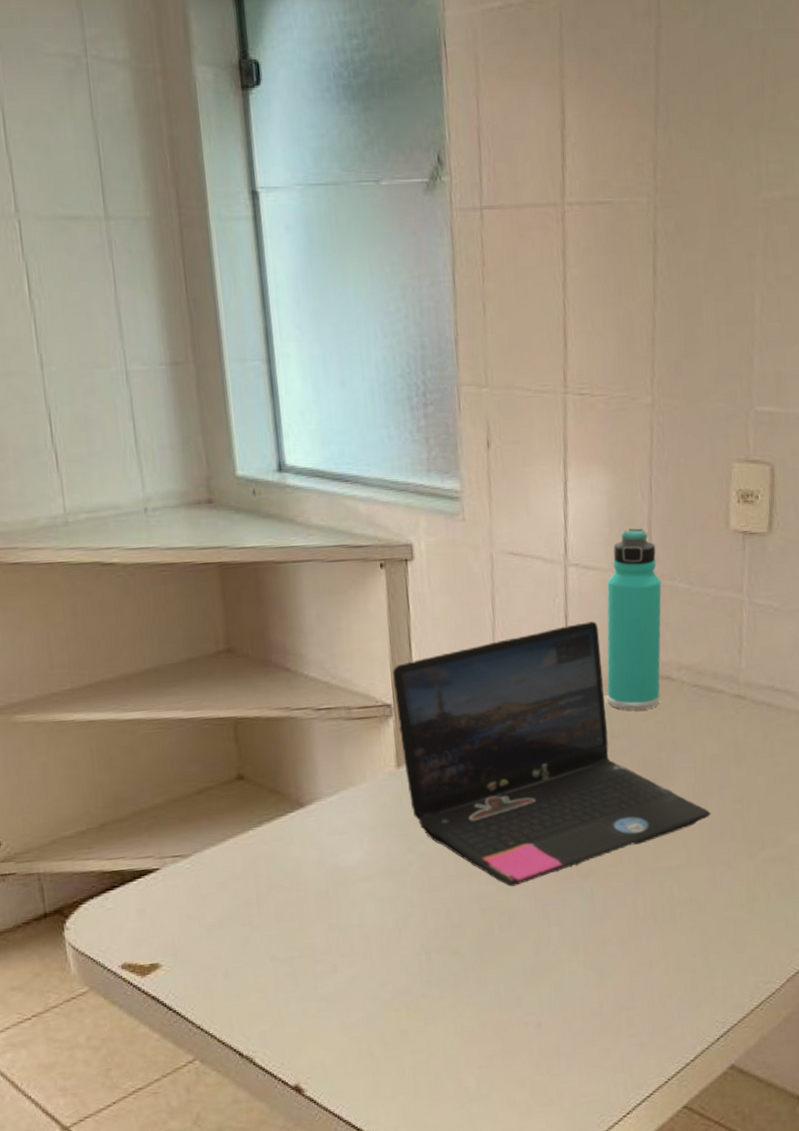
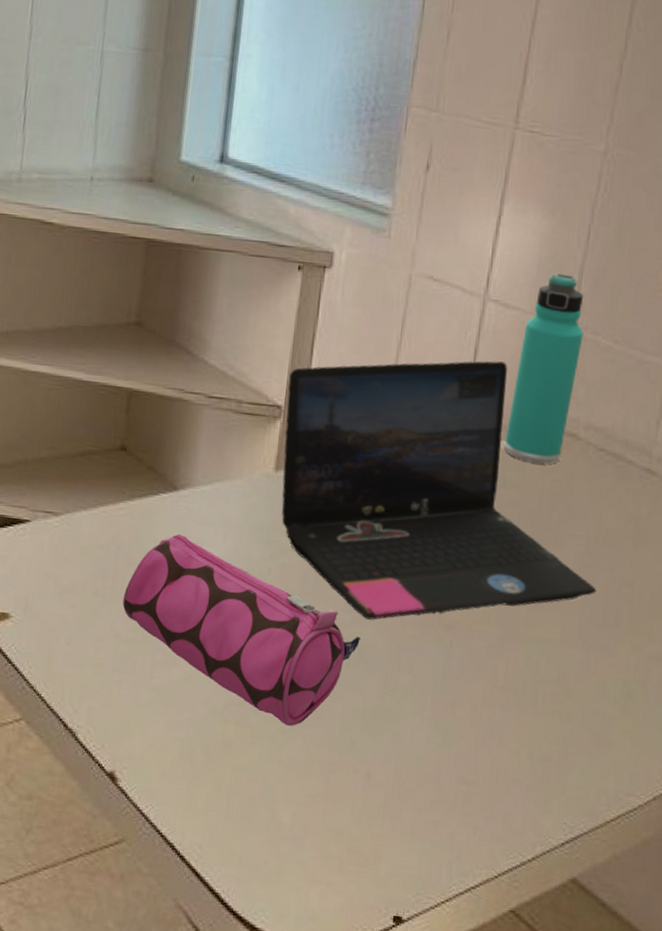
pencil case: none [272,848,508,1001] -> present [122,534,360,727]

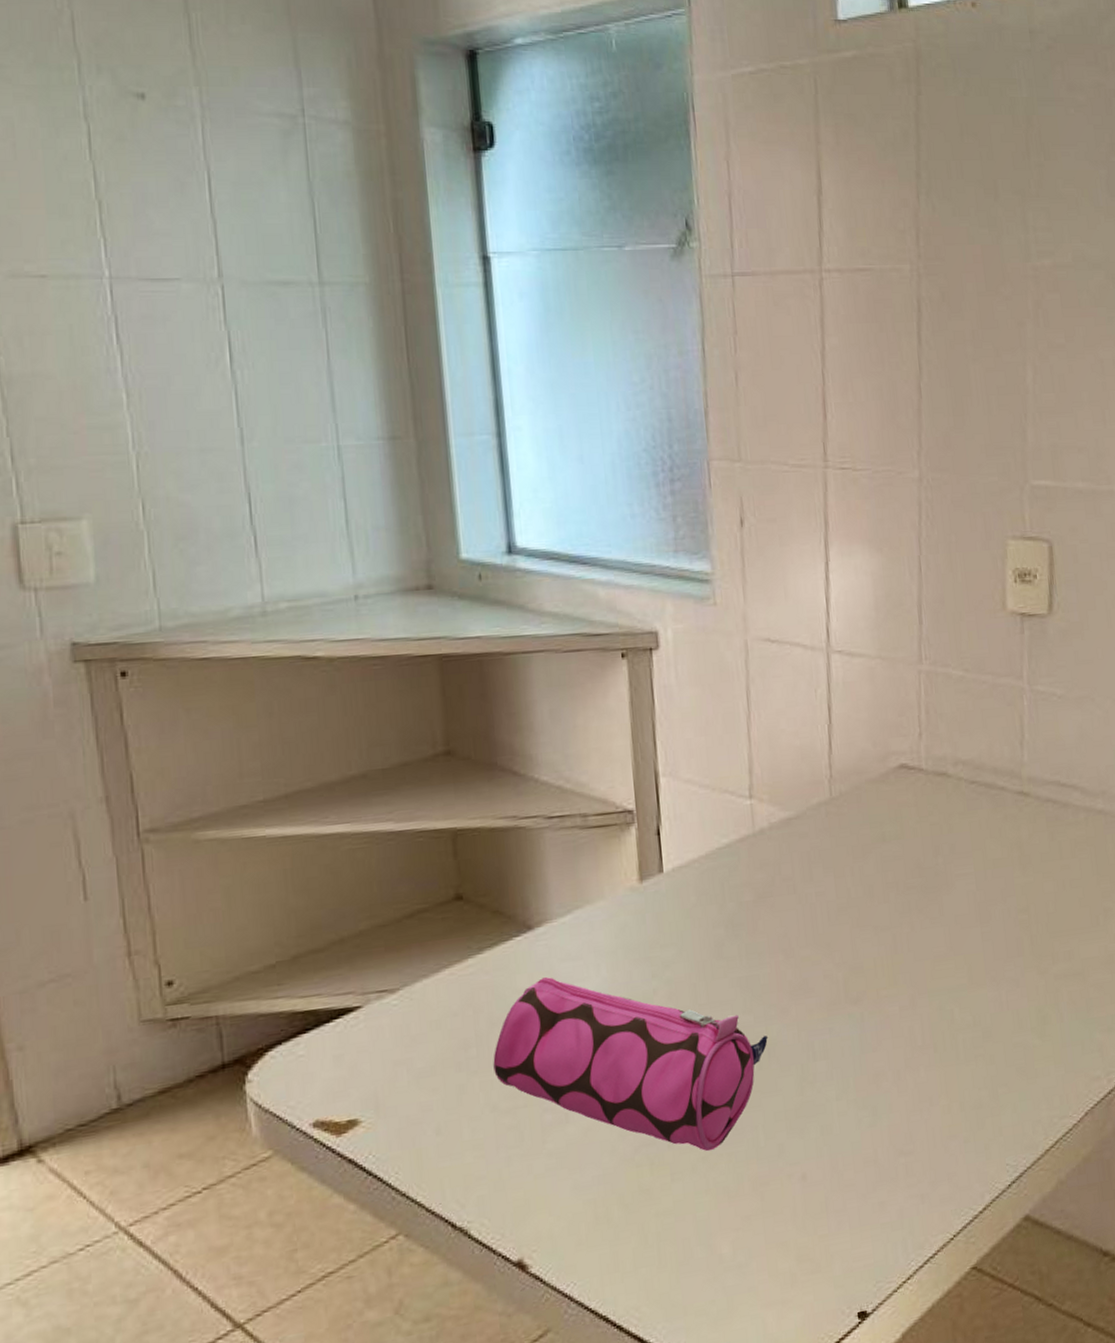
laptop: present [282,360,597,620] -> none [635,713,995,1015]
thermos bottle: present [504,274,584,464] -> none [874,611,935,811]

